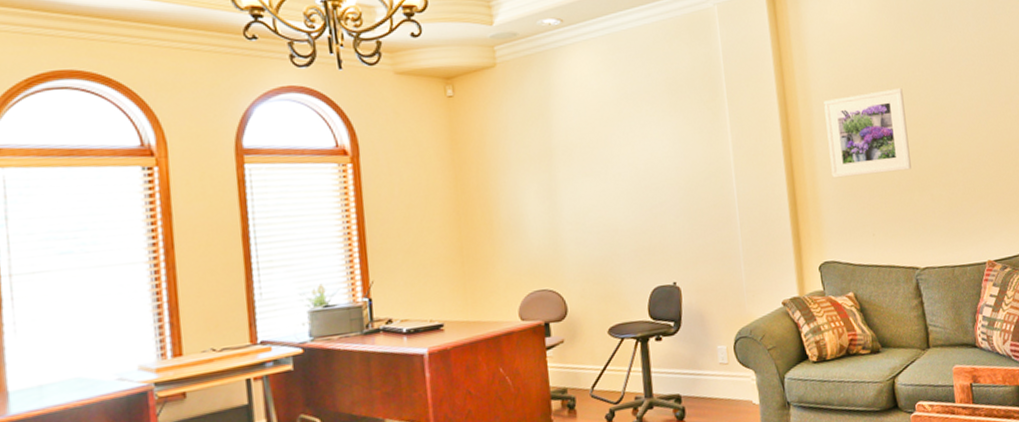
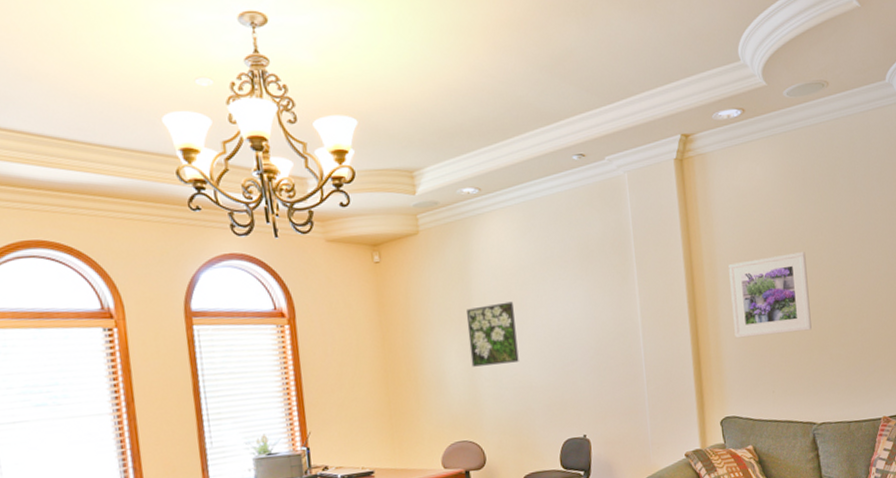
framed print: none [546,139,604,209] -> present [466,301,519,367]

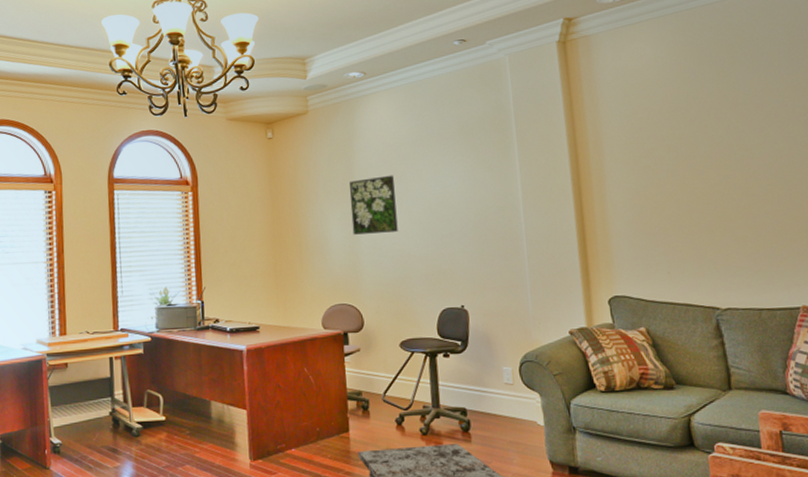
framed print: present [728,251,812,339] -> none [616,129,712,217]

